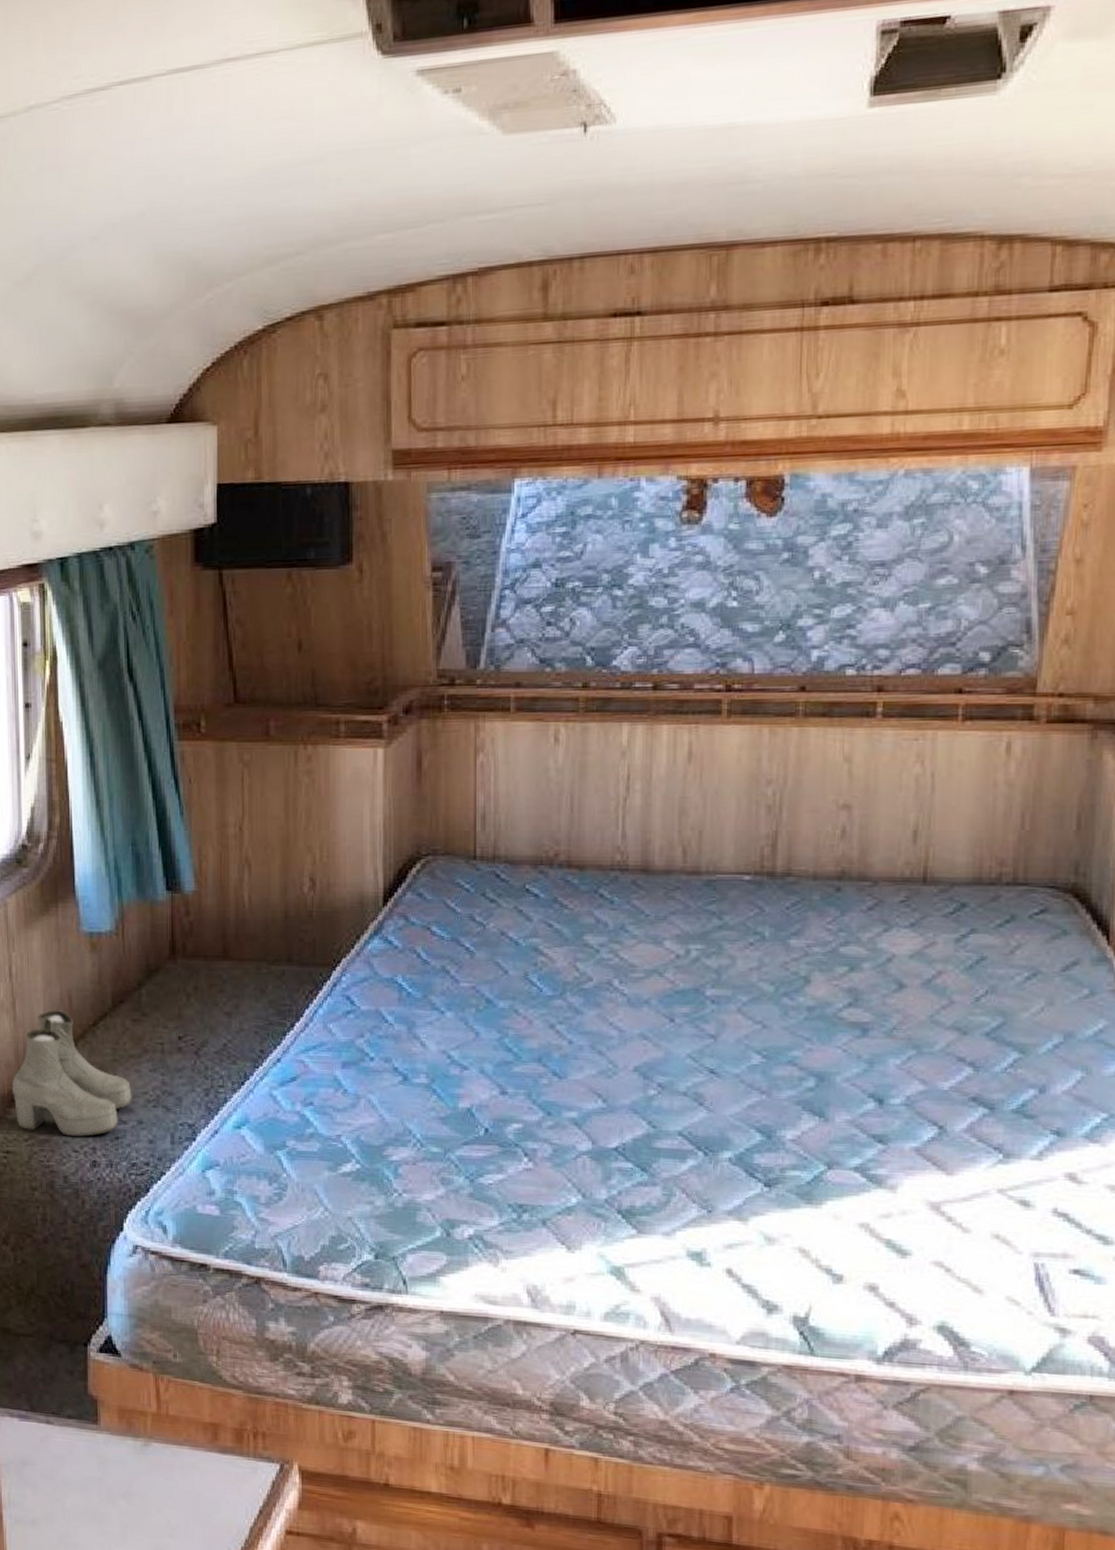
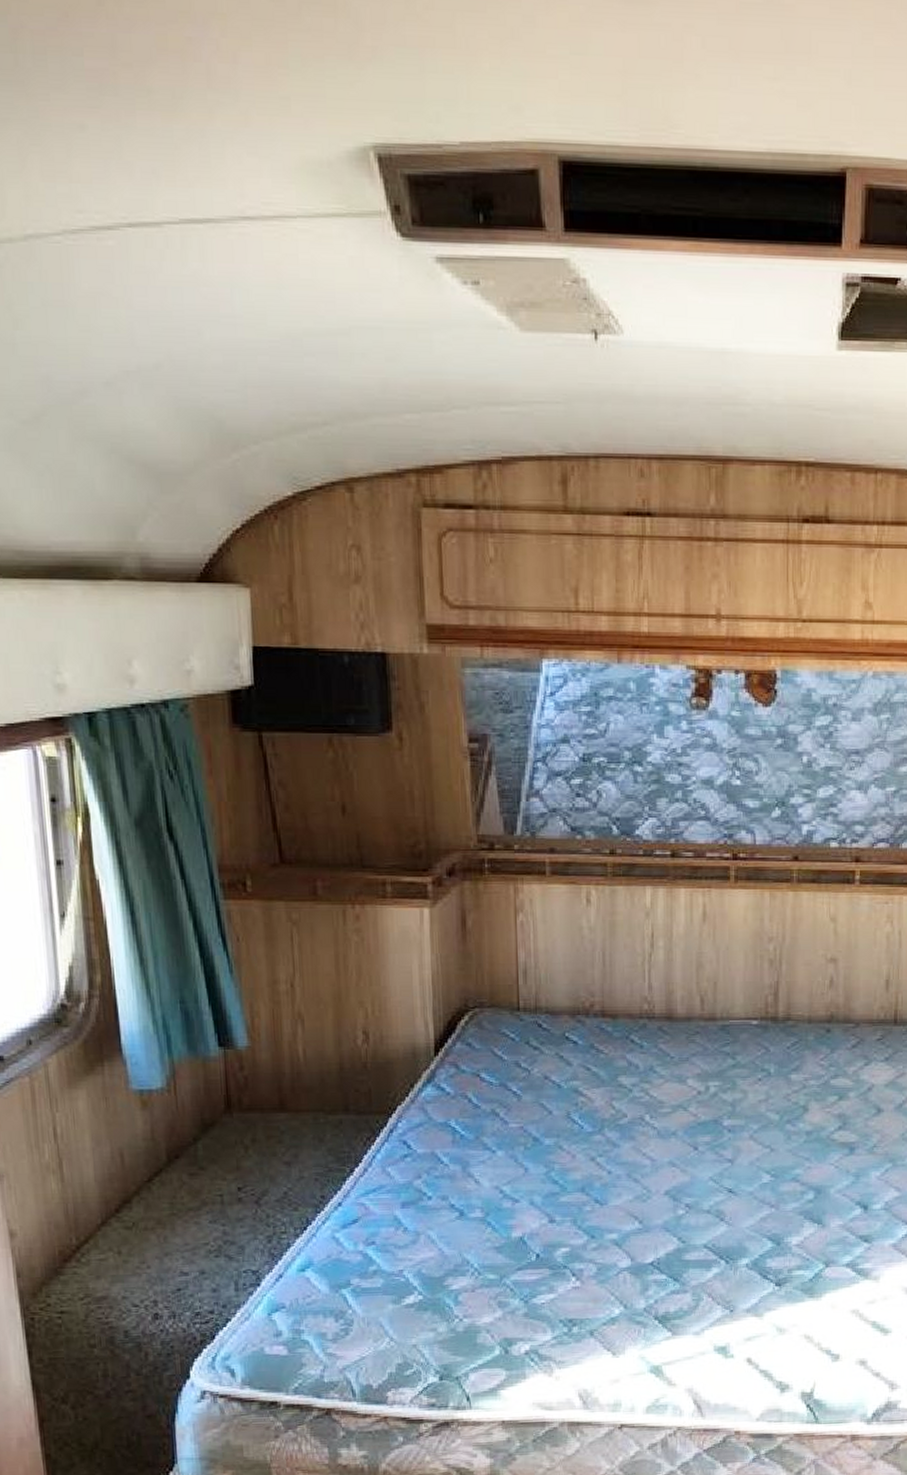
boots: present [12,1010,132,1137] -> none [63,1168,193,1291]

